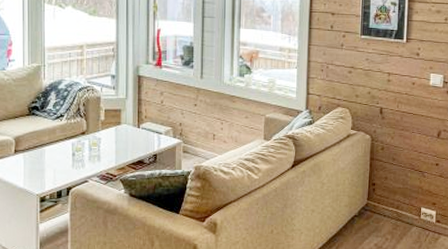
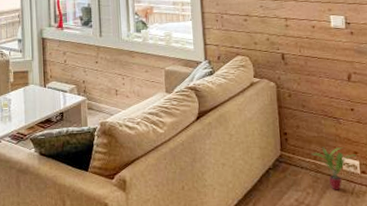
potted plant: none [395,197,434,237] -> present [311,147,356,190]

